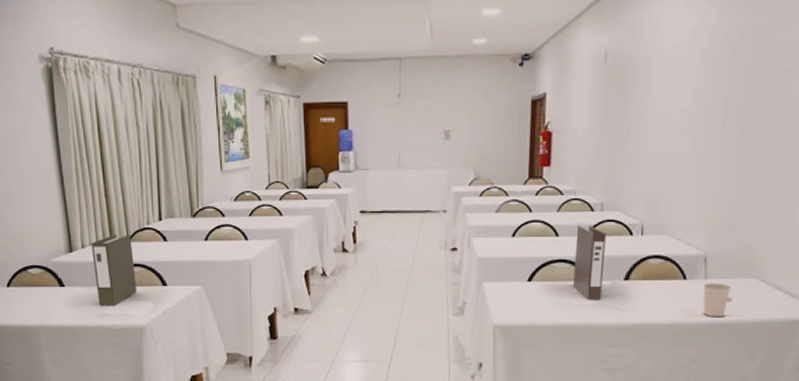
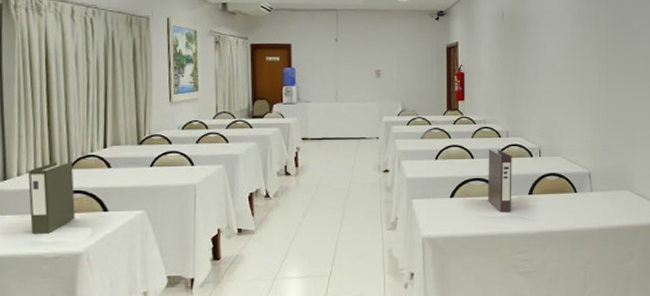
cup: present [702,282,733,318] -> none [591,195,613,224]

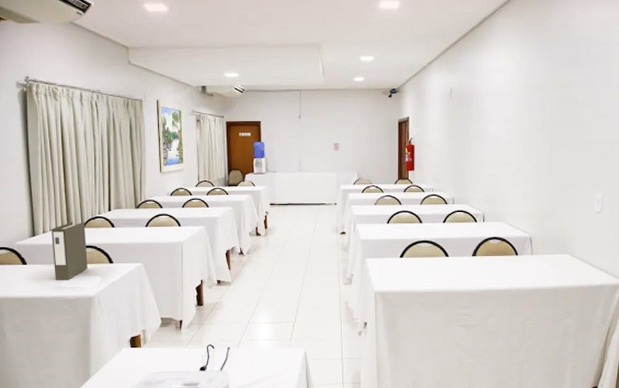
binder: present [488,149,512,213] -> none [435,215,457,272]

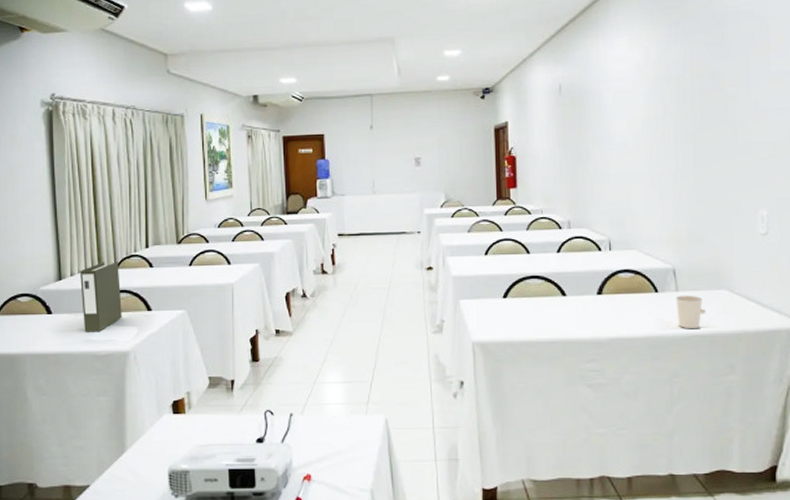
cup: none [531,257,552,284] -> present [676,295,706,330]

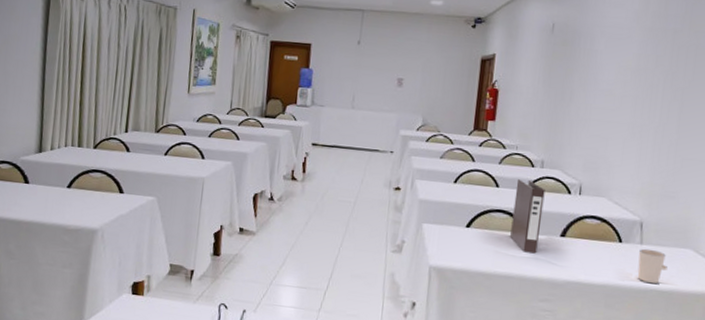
binder: present [80,262,122,332] -> none [57,140,98,207]
binder: none [546,243,577,315] -> present [510,179,545,254]

